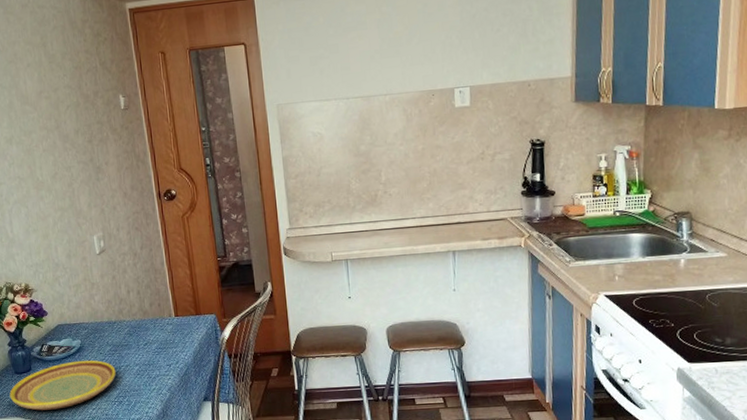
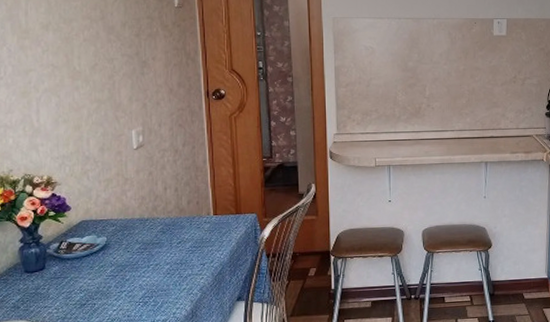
plate: present [9,360,116,411] -> none [15,258,144,313]

